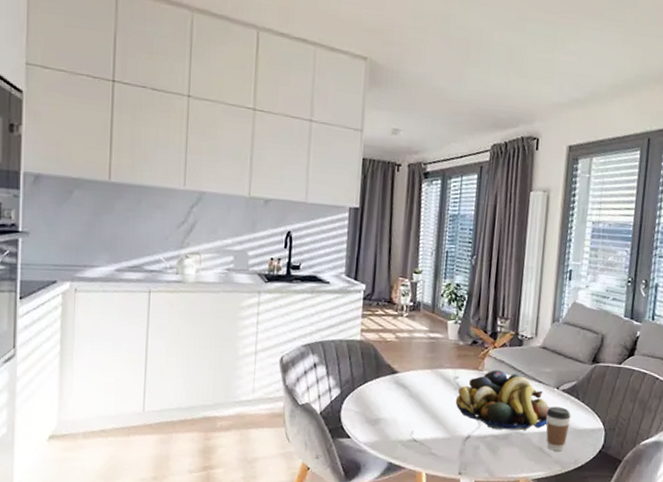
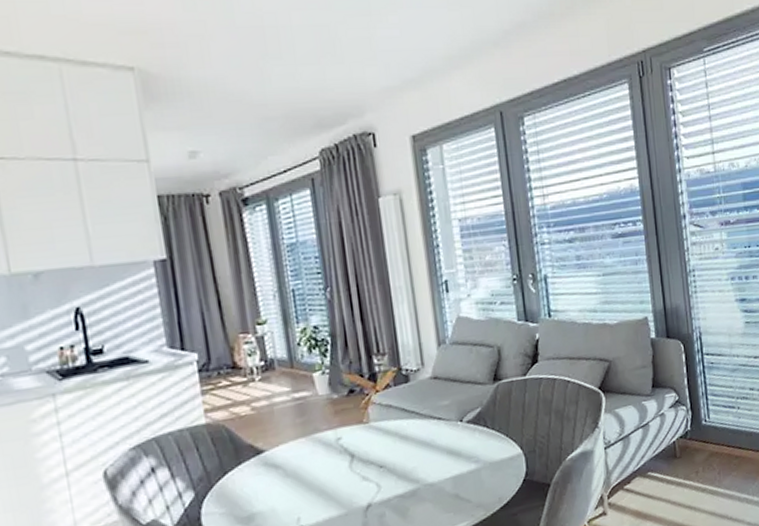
fruit bowl: present [456,370,549,431] -> none [344,416,458,488]
coffee cup: present [546,406,571,451] -> none [454,441,484,495]

